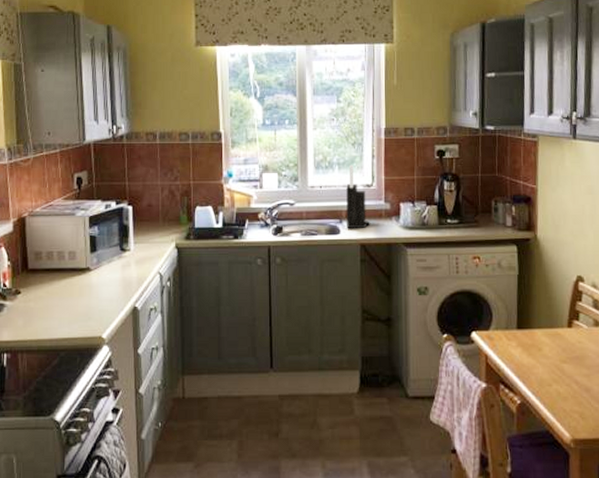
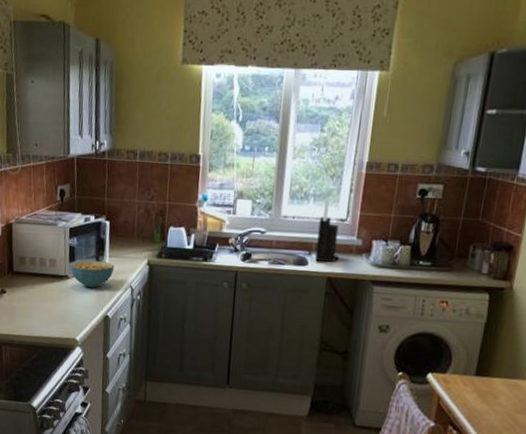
cereal bowl: none [92,249,140,279] -> present [70,260,115,288]

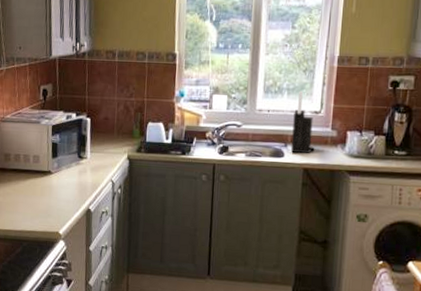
cereal bowl: present [70,260,115,288] -> none [53,156,96,183]

